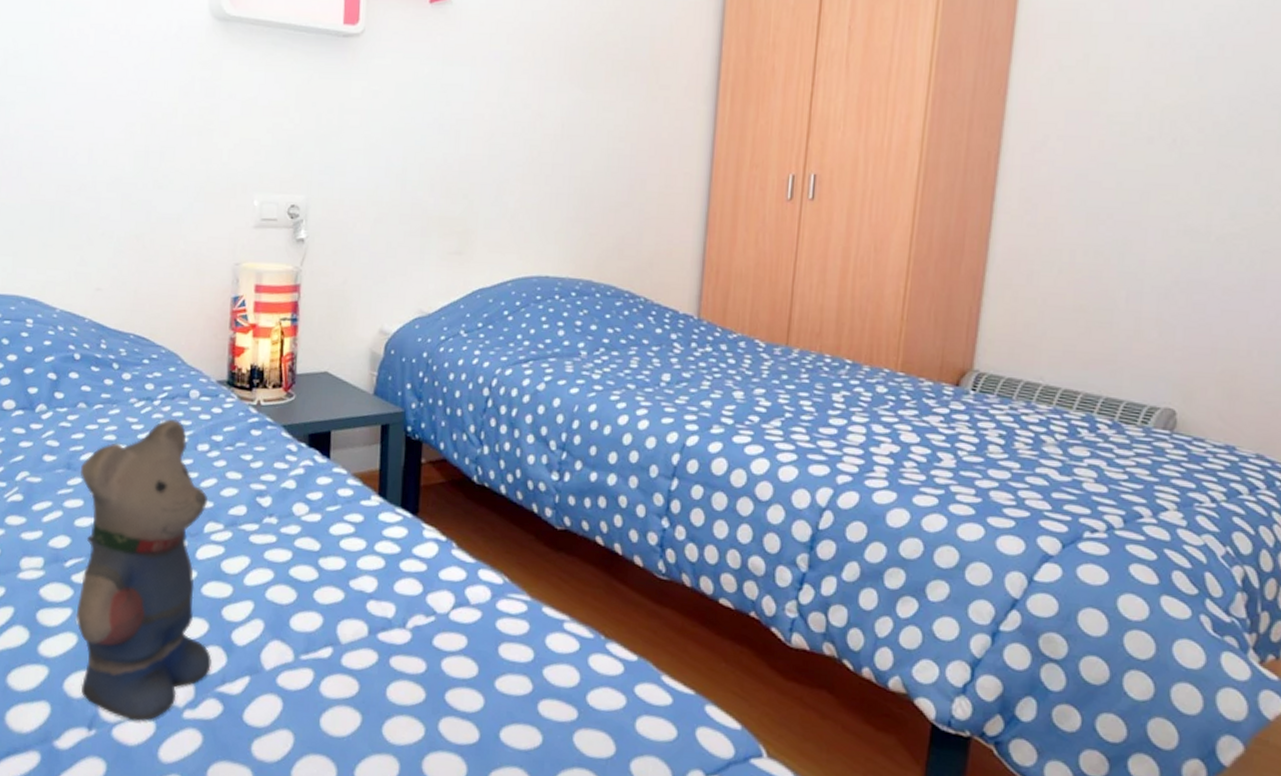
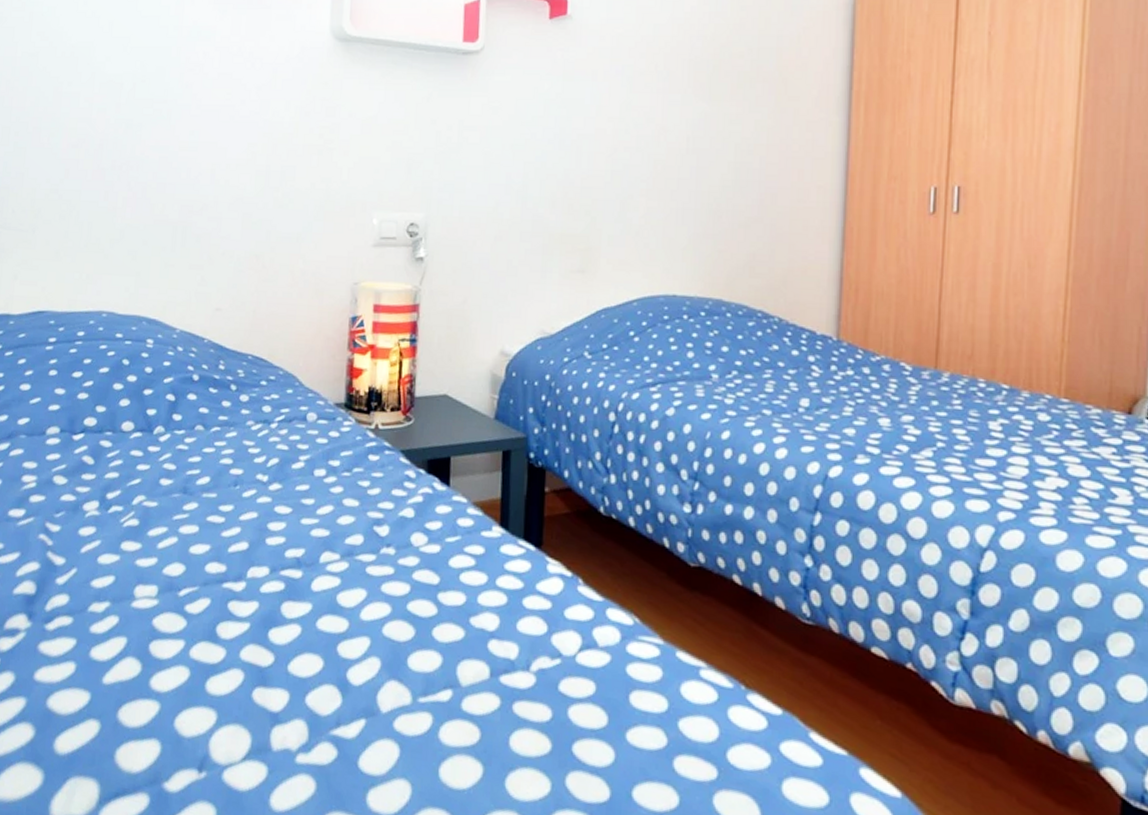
teddy bear: present [77,418,211,721] -> none [189,441,326,764]

